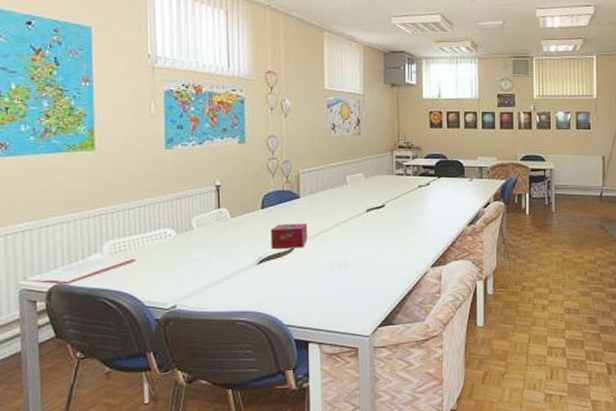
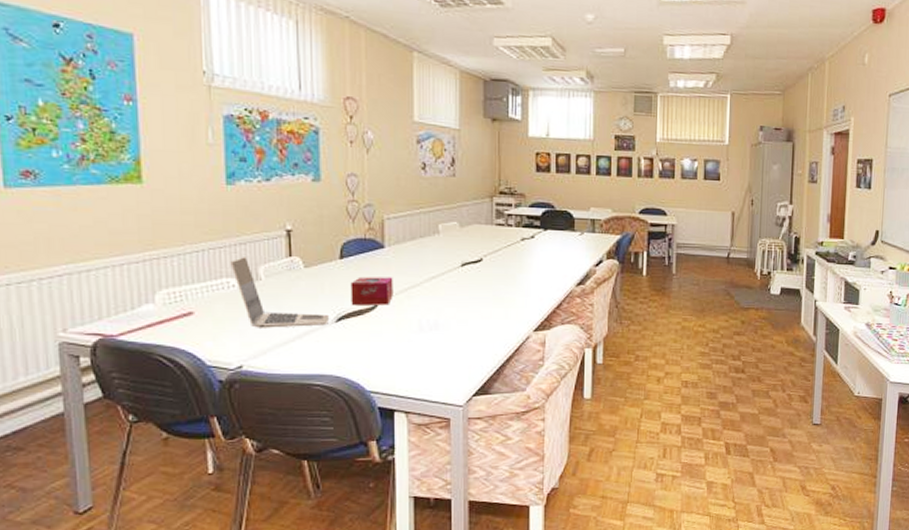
laptop: none [168,210,251,272] -> present [230,257,328,328]

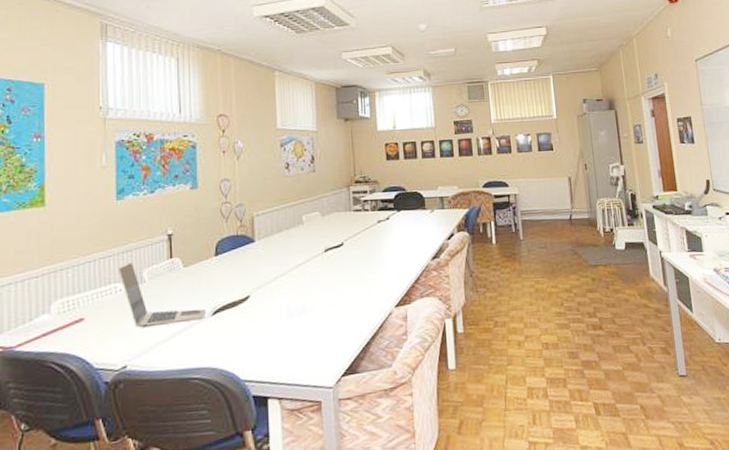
tissue box: present [350,276,393,305] -> none [225,268,264,298]

